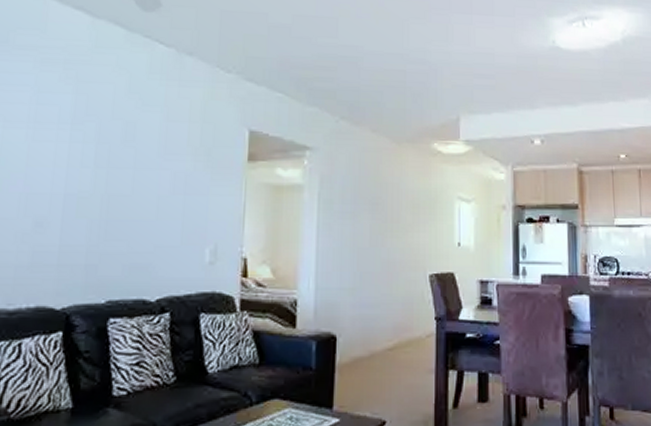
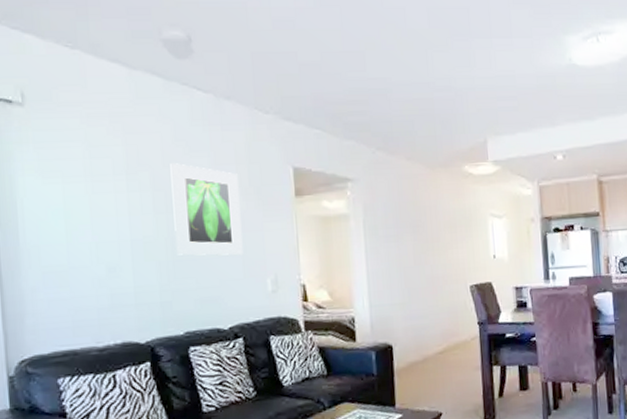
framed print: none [111,116,189,219] -> present [170,163,243,256]

